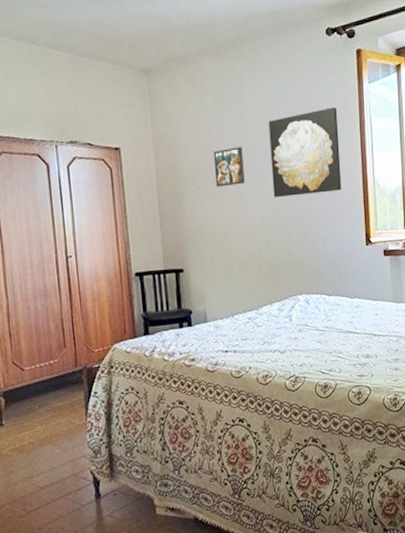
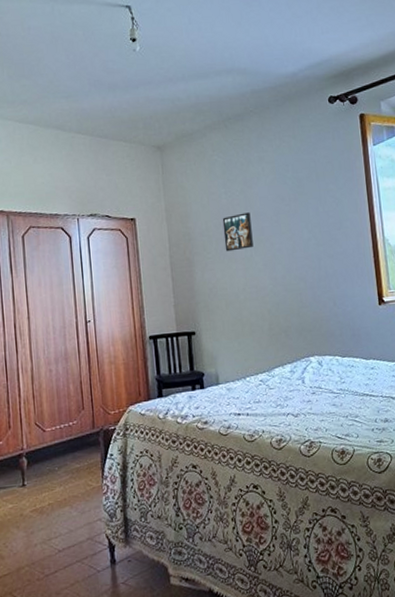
wall art: present [268,107,342,198] -> none [275,170,351,260]

